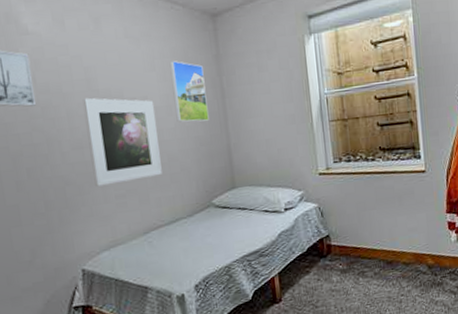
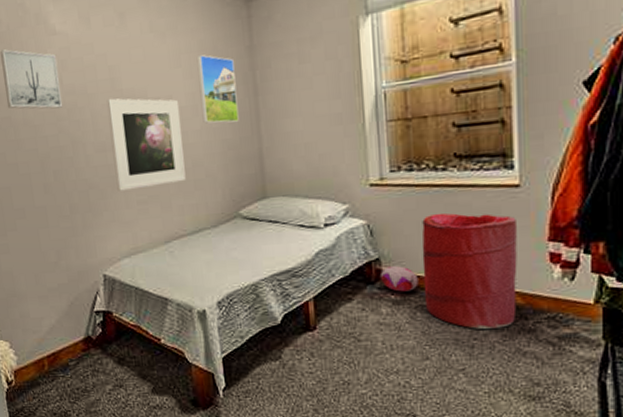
plush toy: none [330,240,359,262] -> present [379,266,418,292]
laundry hamper: none [359,194,429,287] -> present [422,213,518,329]

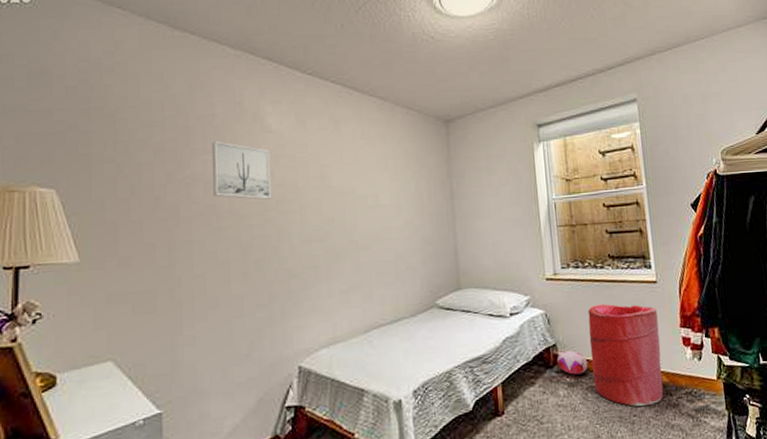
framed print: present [106,98,186,191] -> none [316,193,388,281]
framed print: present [196,55,239,124] -> none [402,162,437,221]

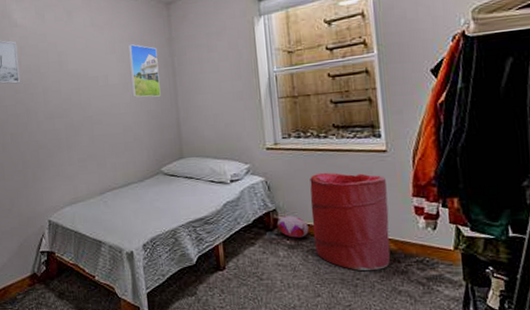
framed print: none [402,162,437,221] -> present [127,44,161,98]

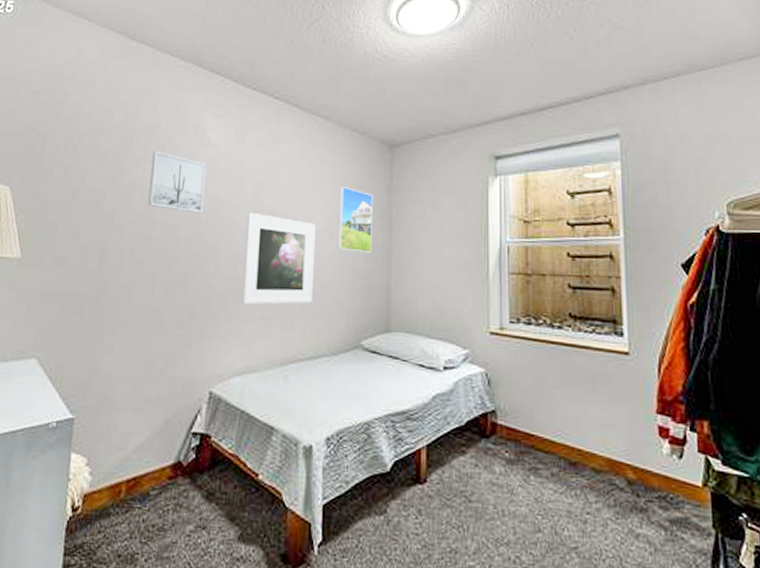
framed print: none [55,76,118,151] -> present [241,212,317,305]
plush toy: present [277,216,309,238] -> none [495,421,533,451]
laundry hamper: present [310,172,391,270] -> none [537,370,629,503]

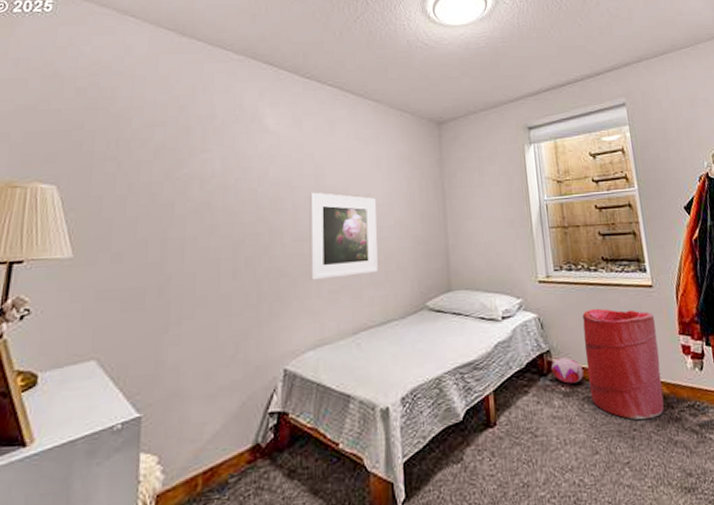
wall art: present [147,151,207,213] -> none [208,141,266,198]
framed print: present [337,187,373,253] -> none [394,162,429,221]
plush toy: none [495,421,533,451] -> present [551,358,584,384]
laundry hamper: none [537,370,629,503] -> present [582,308,664,420]

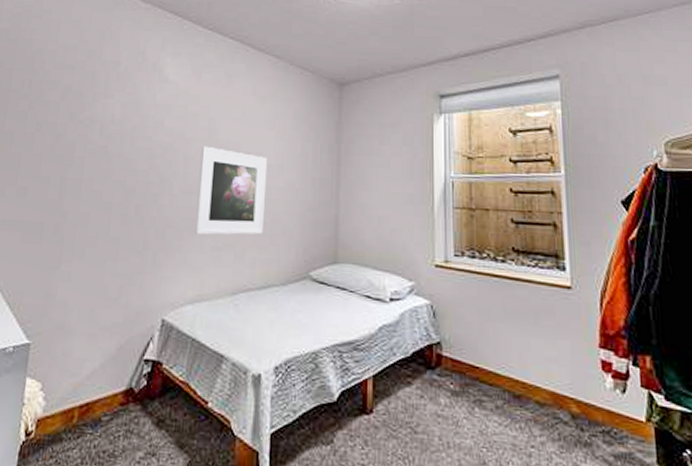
plush toy: present [551,358,584,384] -> none [440,353,477,383]
laundry hamper: present [582,308,664,420] -> none [481,303,572,437]

